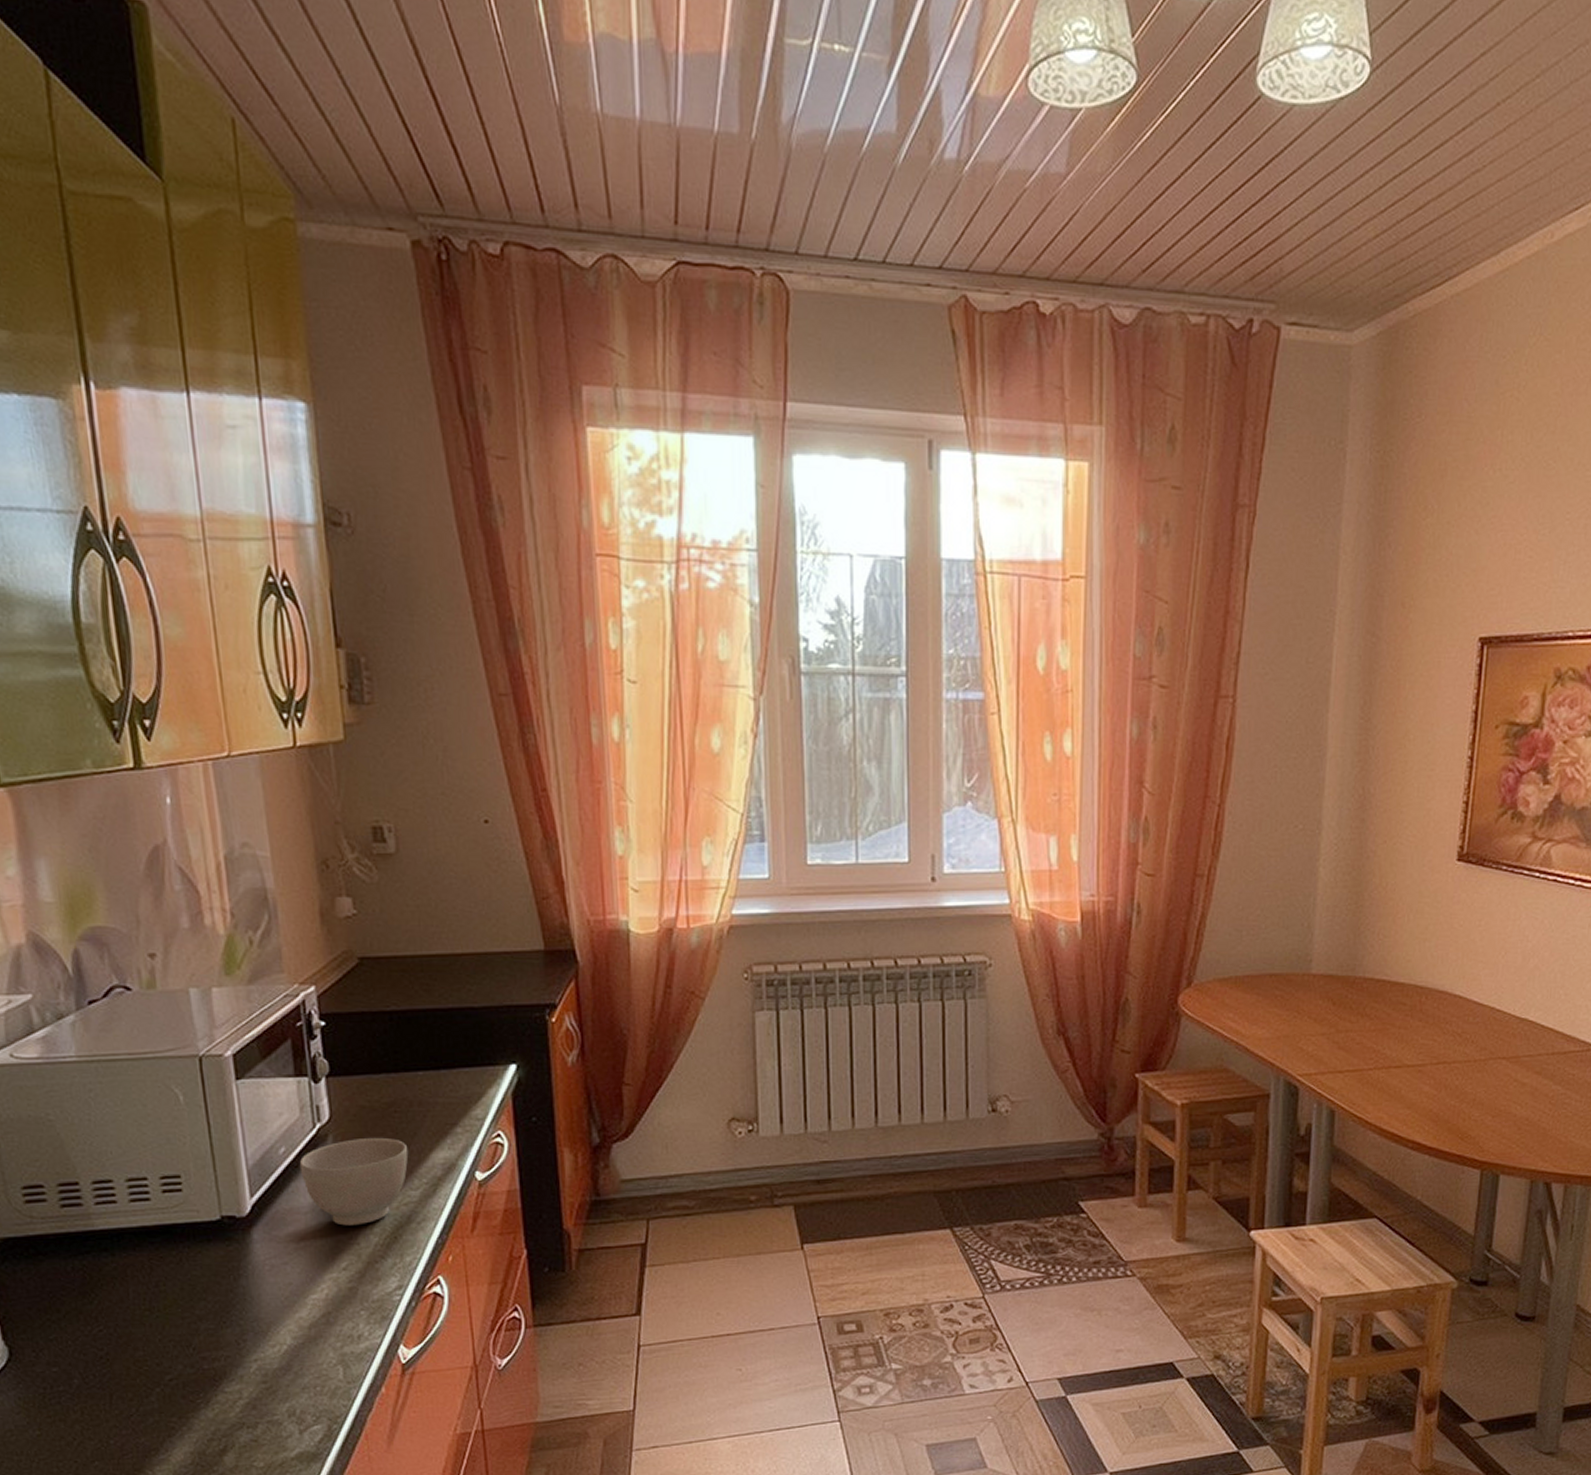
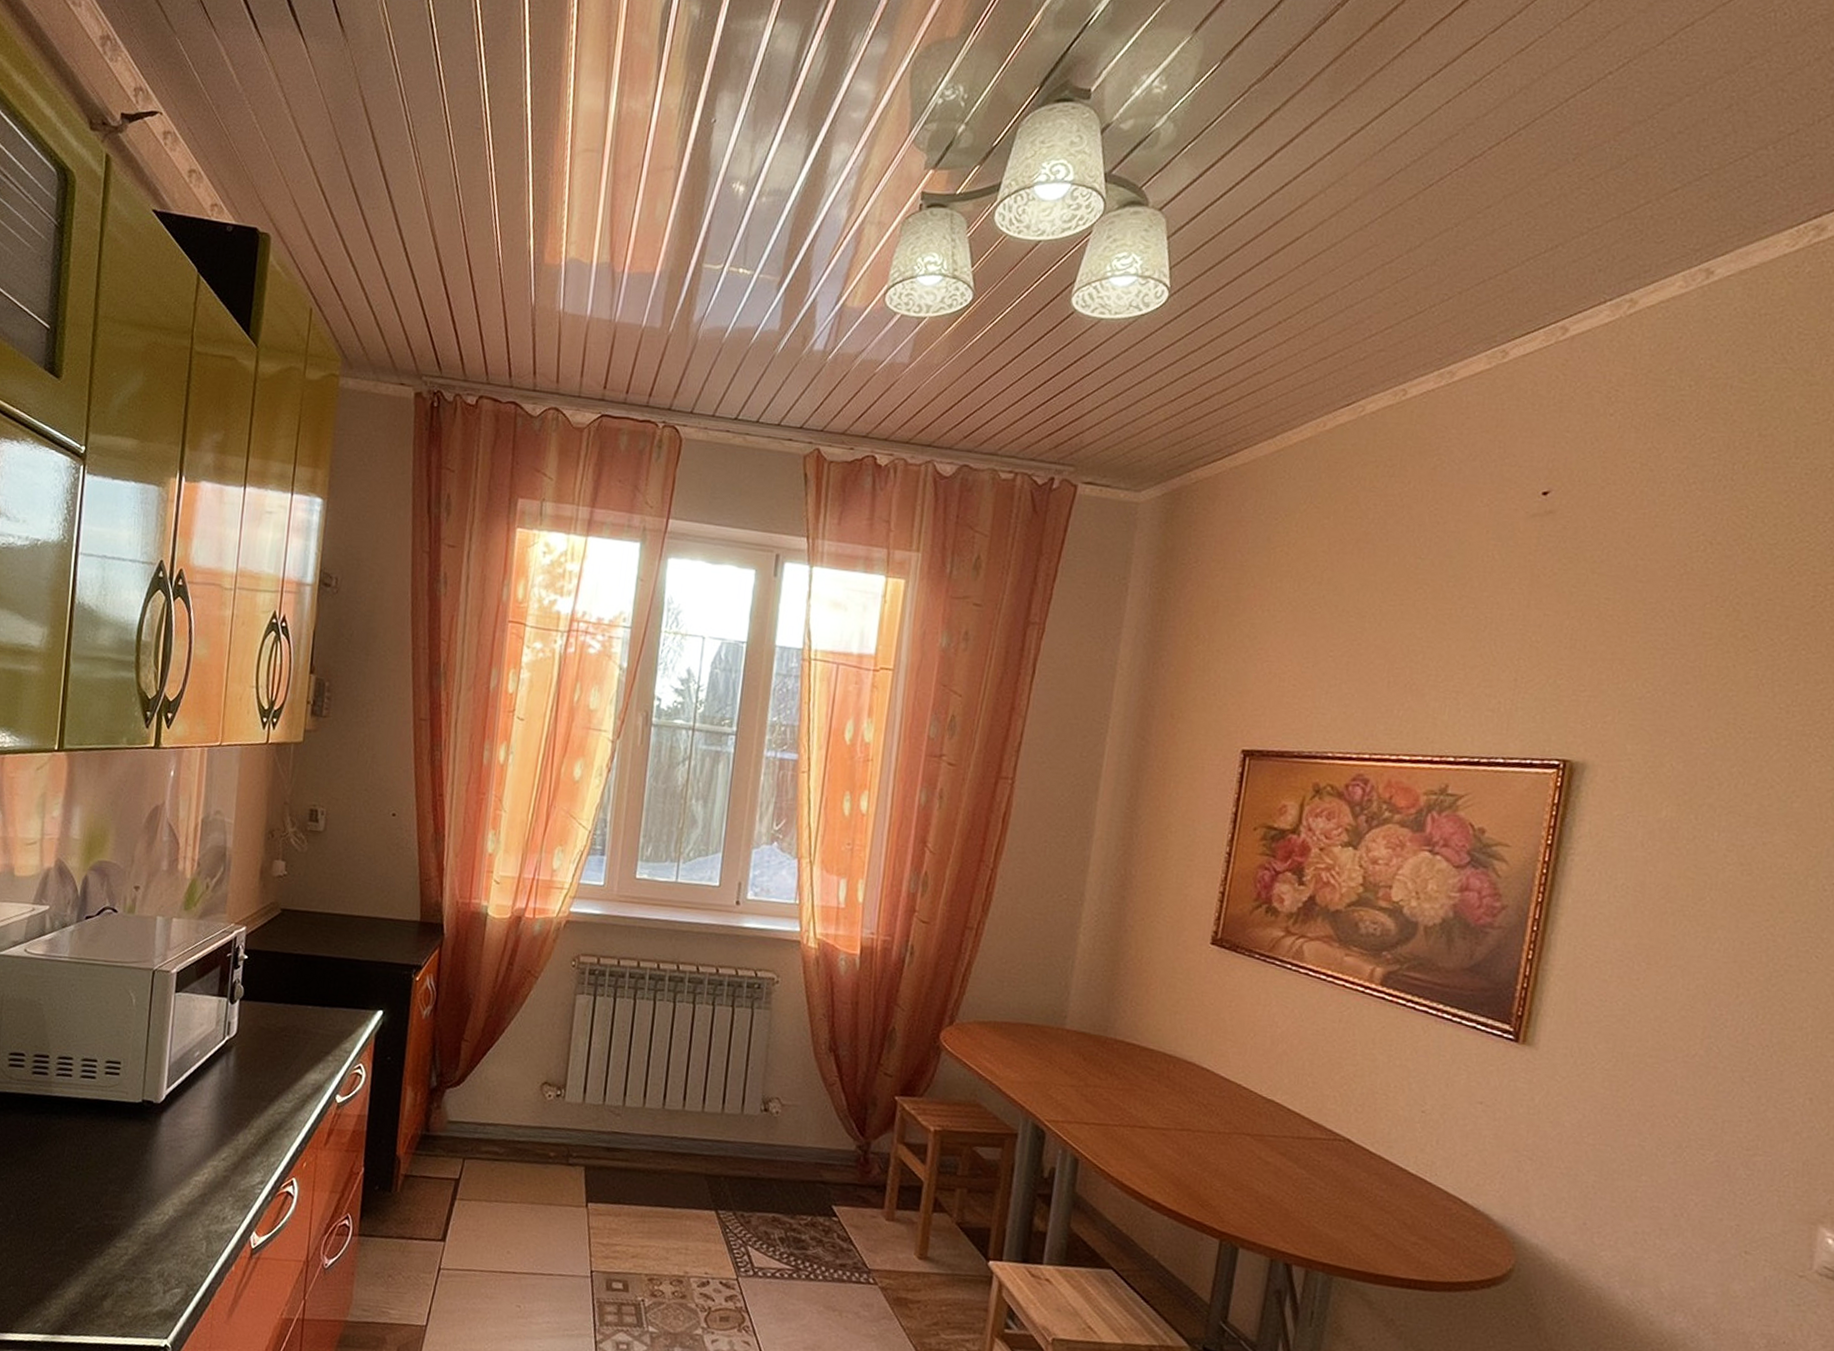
bowl: present [299,1137,409,1226] -> none [206,1053,290,1125]

